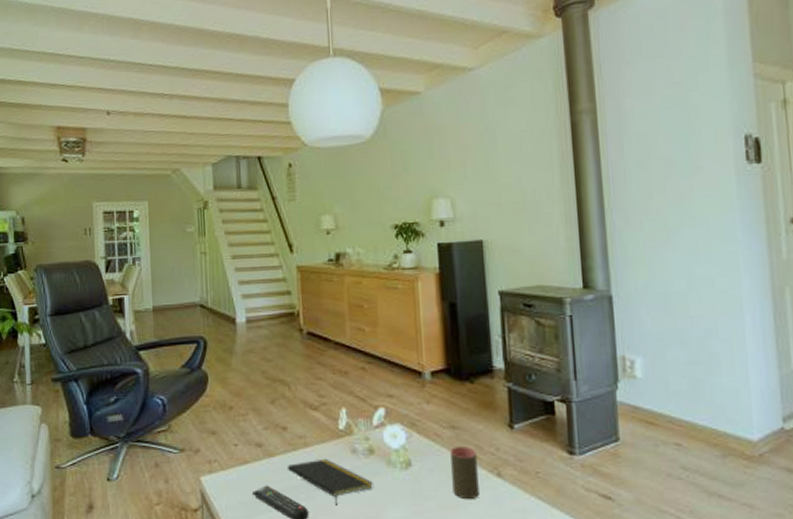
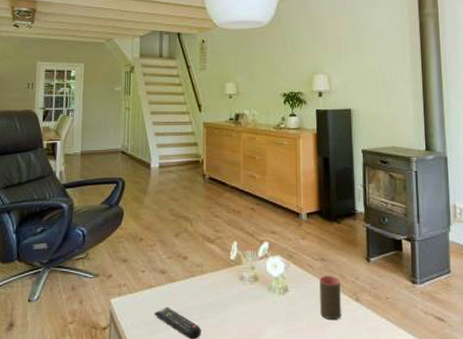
notepad: present [287,458,373,506] -> none [185,284,256,325]

